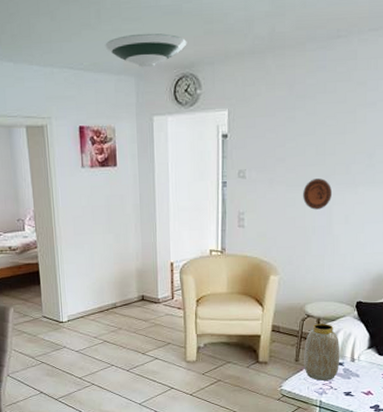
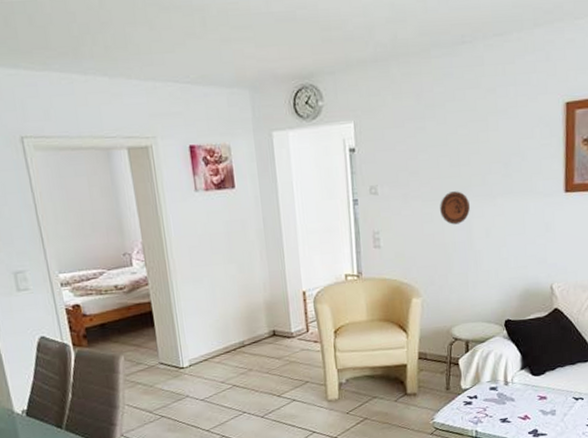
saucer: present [105,33,187,68] -> none [213,41,305,80]
vase: present [304,323,340,381] -> none [454,345,493,409]

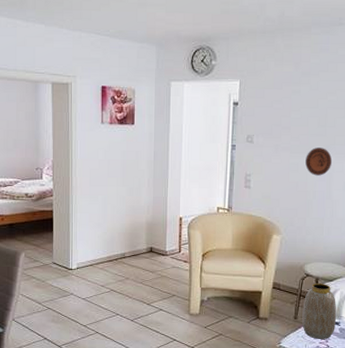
vase: none [454,345,493,409] -> present [302,282,337,339]

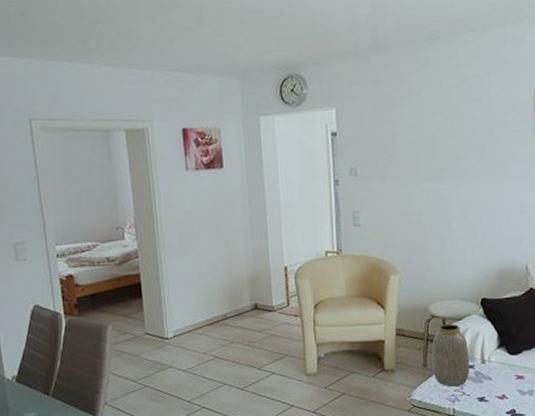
decorative plate: present [305,147,332,176] -> none [417,173,446,205]

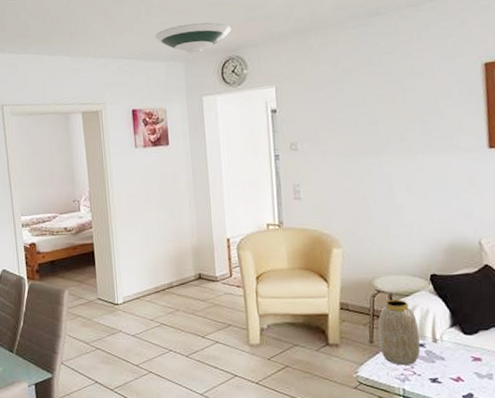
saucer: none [207,36,291,70] -> present [155,22,232,54]

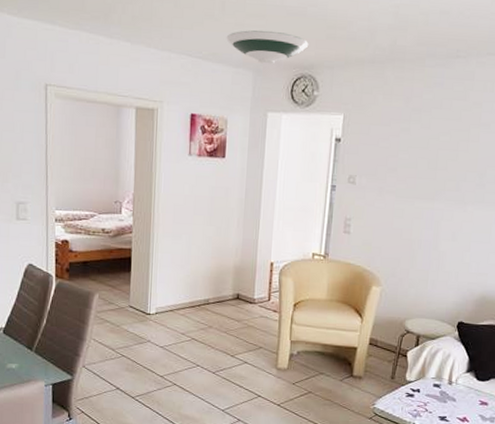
vase: present [378,299,421,365] -> none [399,340,438,402]

